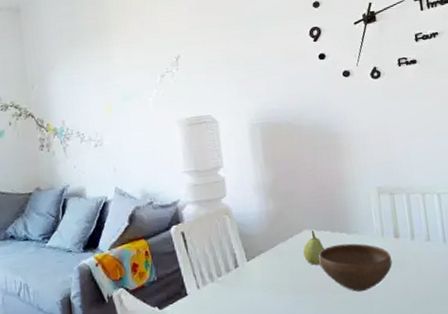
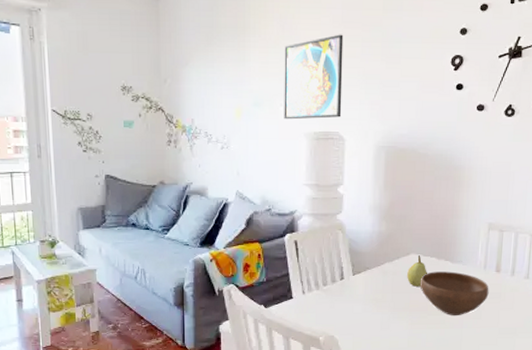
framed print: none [146,21,211,110] -> present [284,34,344,120]

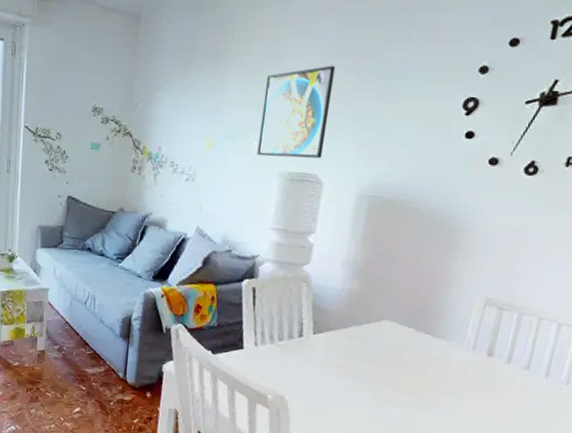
fruit: present [407,255,427,287] -> none [376,323,402,358]
bowl: present [419,271,489,315] -> none [390,343,476,399]

